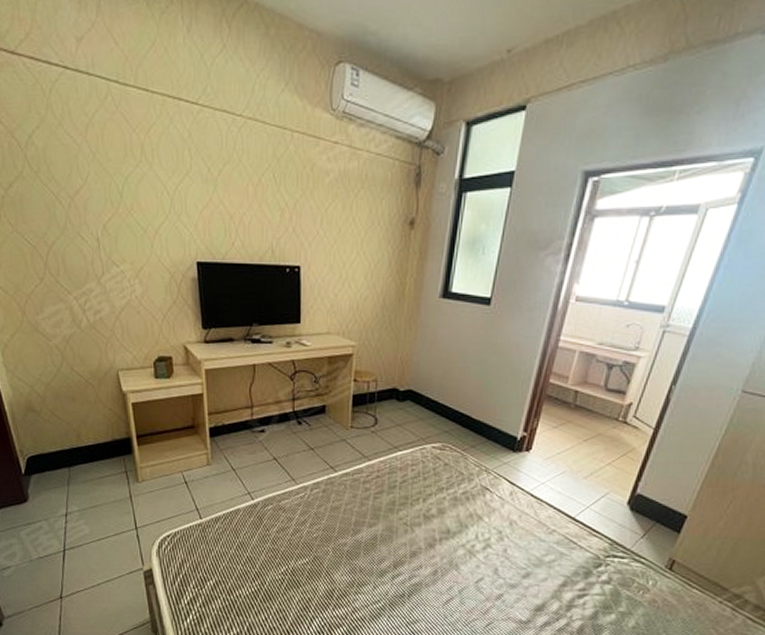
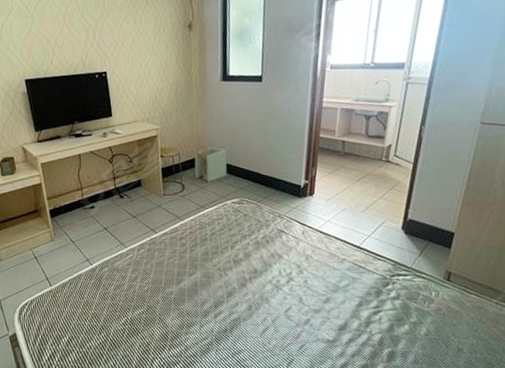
architectural model: none [393,372,434,419] -> present [194,144,227,182]

